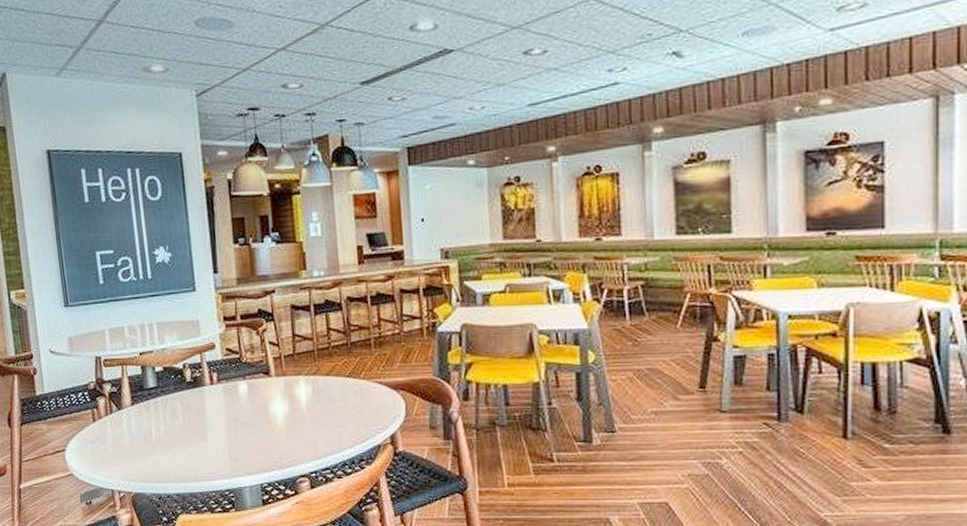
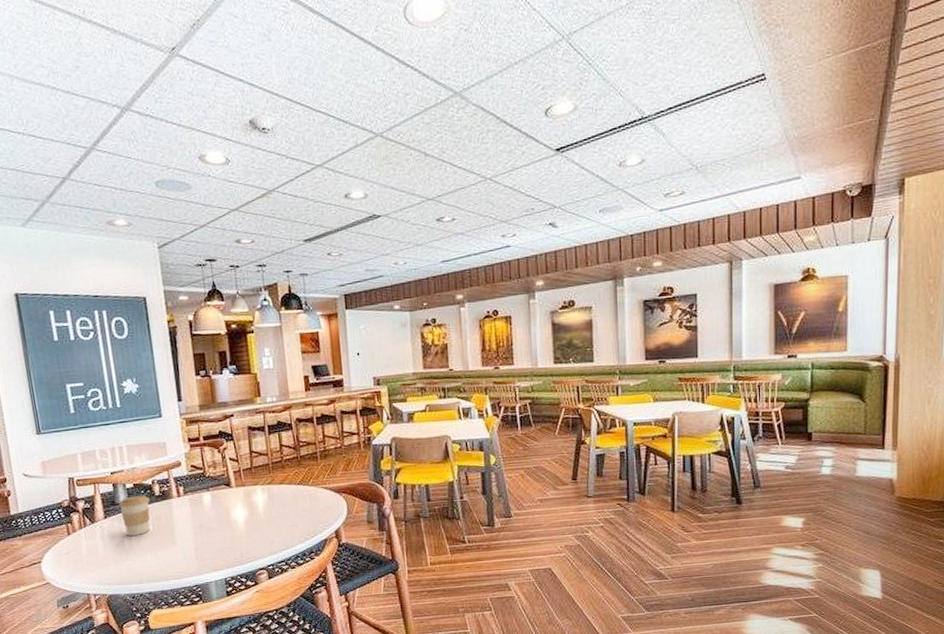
coffee cup: none [147,380,180,427] -> present [119,495,151,536]

